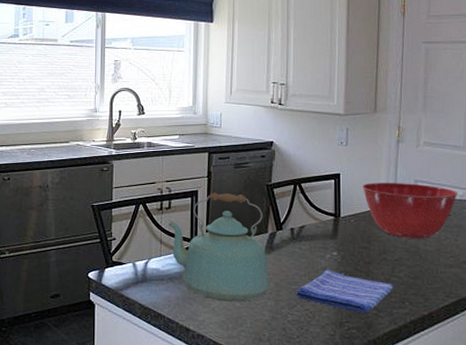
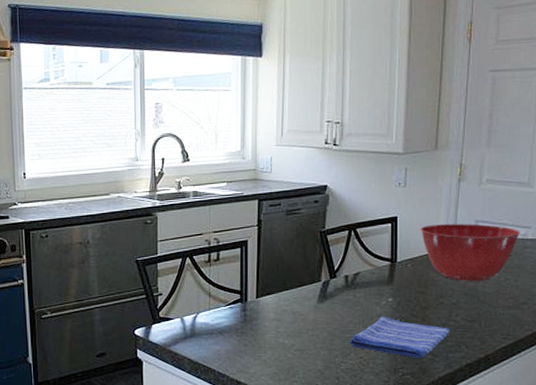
kettle: present [169,192,270,302] -> none [217,241,323,353]

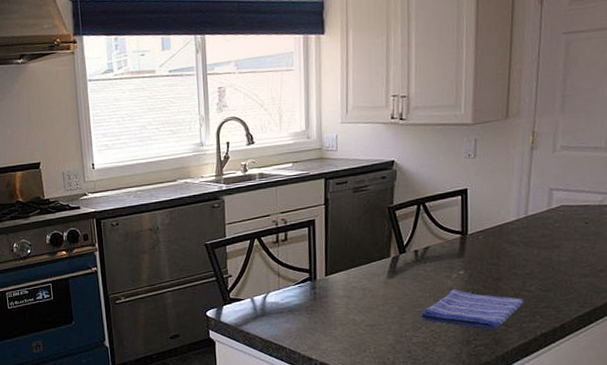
mixing bowl: present [420,224,521,281] -> none [491,192,598,251]

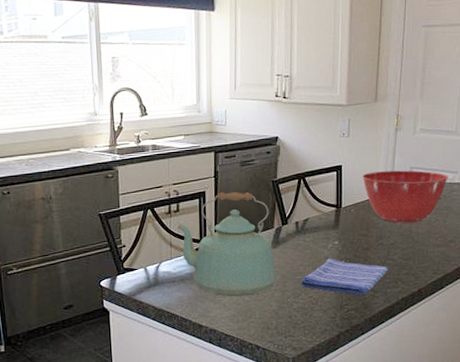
kettle: none [286,219,393,329] -> present [178,192,276,297]
mixing bowl: none [491,192,598,251] -> present [362,170,449,223]

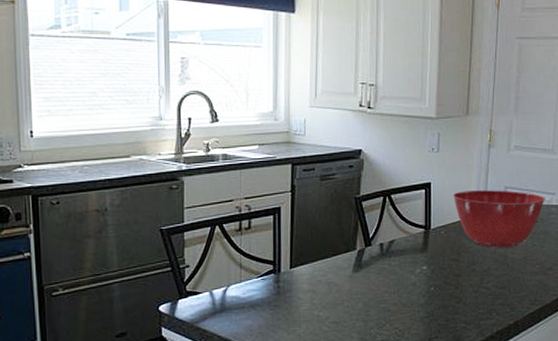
kettle: present [178,192,276,297] -> none [249,208,358,326]
dish towel: present [300,257,389,296] -> none [384,284,482,327]

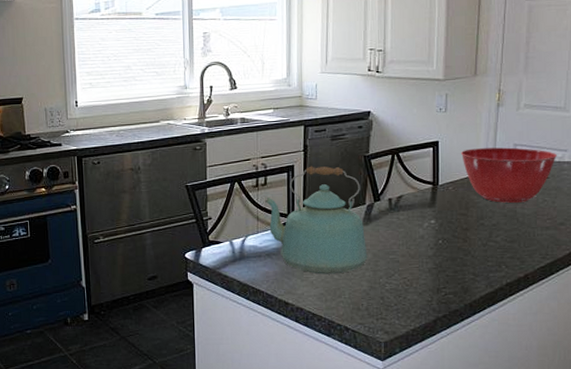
kettle: none [249,208,358,326] -> present [265,166,368,274]

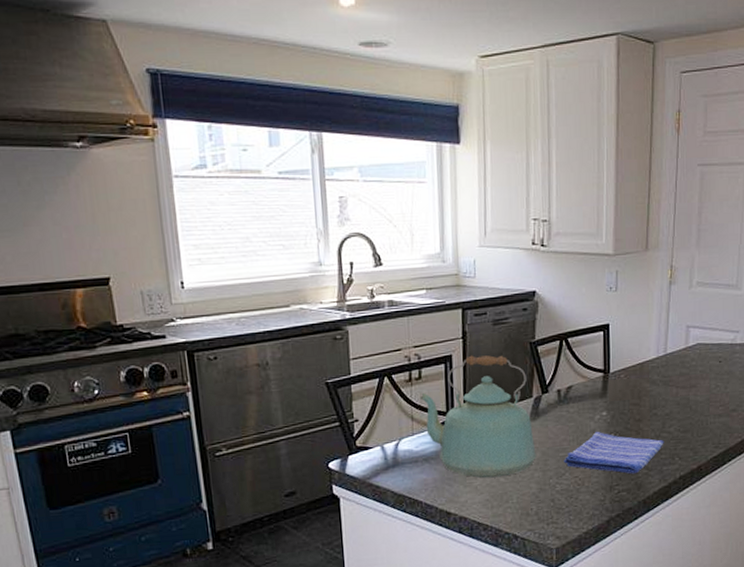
dish towel: none [393,237,491,279] -> present [564,431,664,474]
mixing bowl: present [460,147,558,203] -> none [632,329,730,390]

